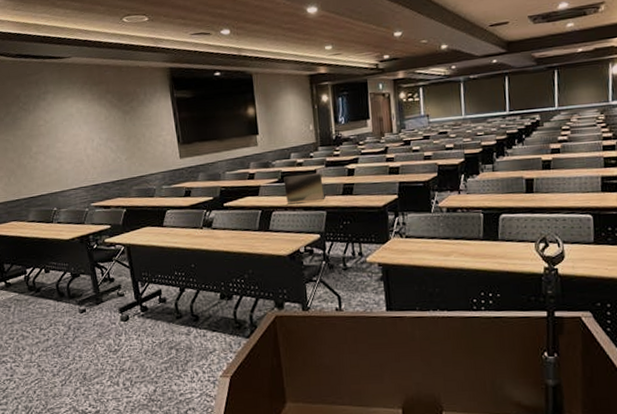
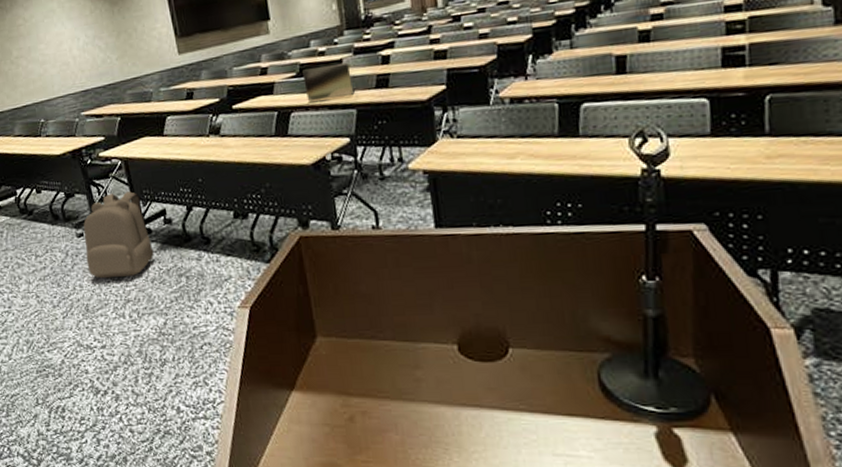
backpack: none [86,273,149,350] -> present [83,191,154,279]

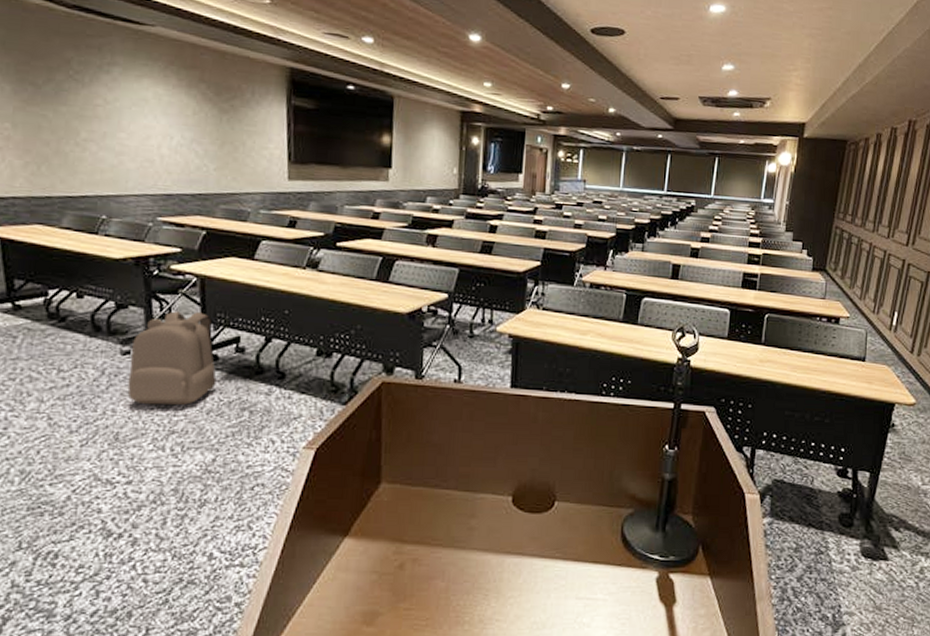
laptop: present [302,62,355,102] -> none [413,222,460,255]

